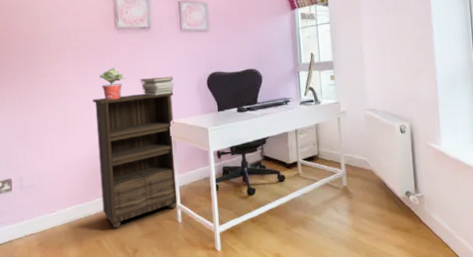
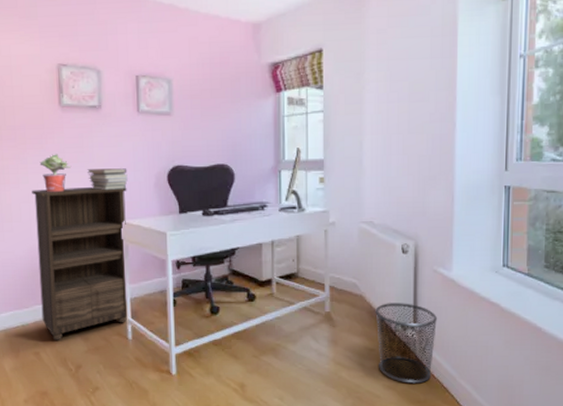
waste bin: none [383,174,434,243] -> present [375,303,437,384]

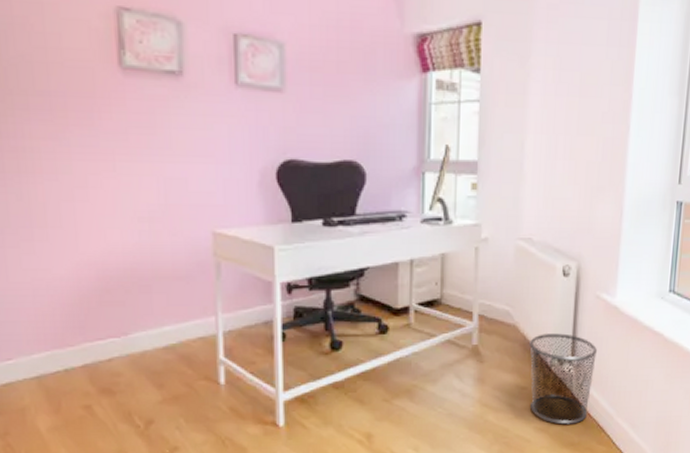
bookshelf: present [32,186,128,340] -> none [77,182,220,389]
potted plant: present [39,154,72,192] -> none [89,135,139,188]
book stack: present [87,168,128,190] -> none [162,158,221,188]

